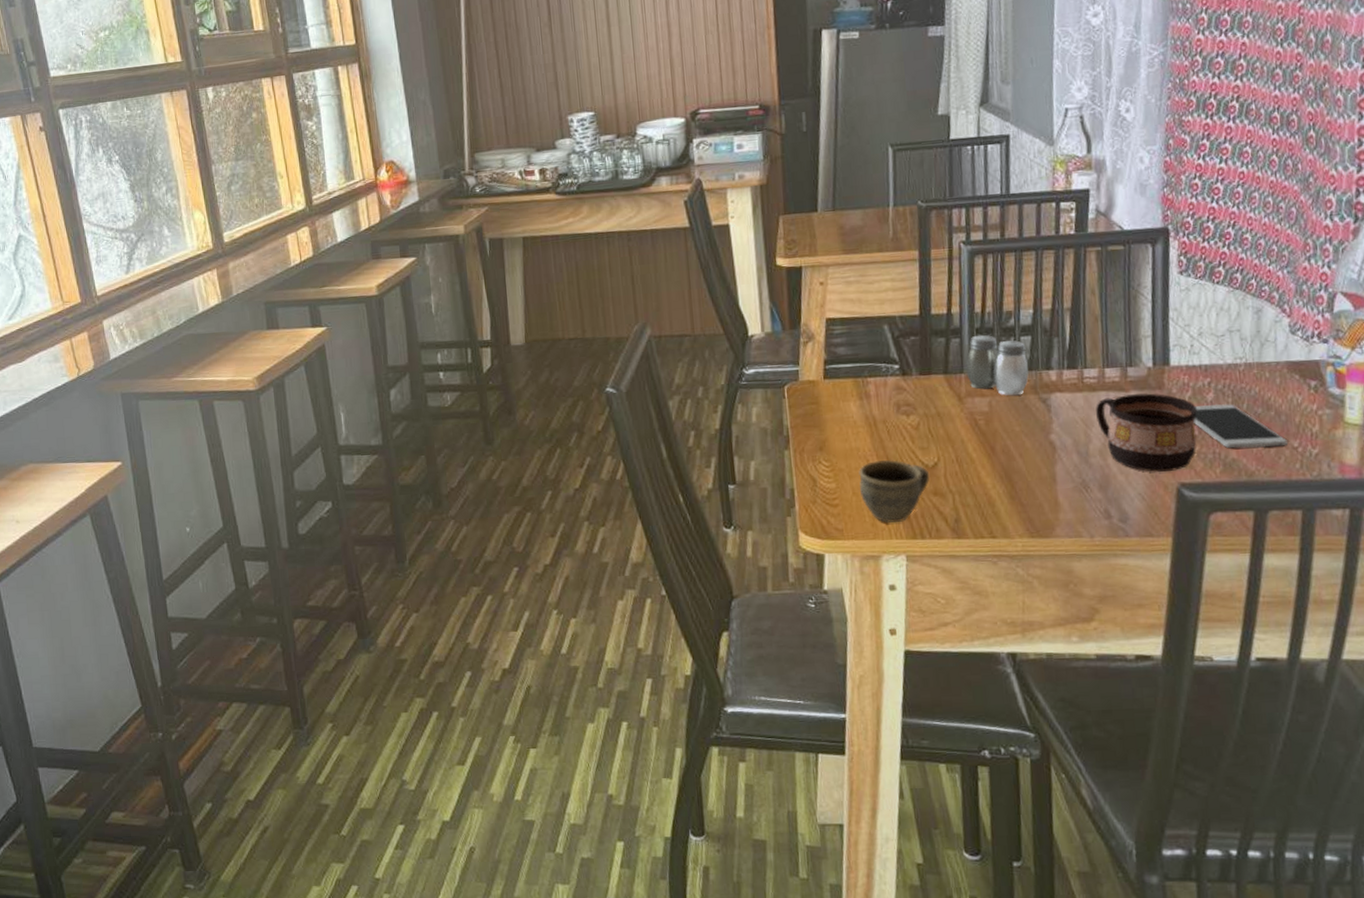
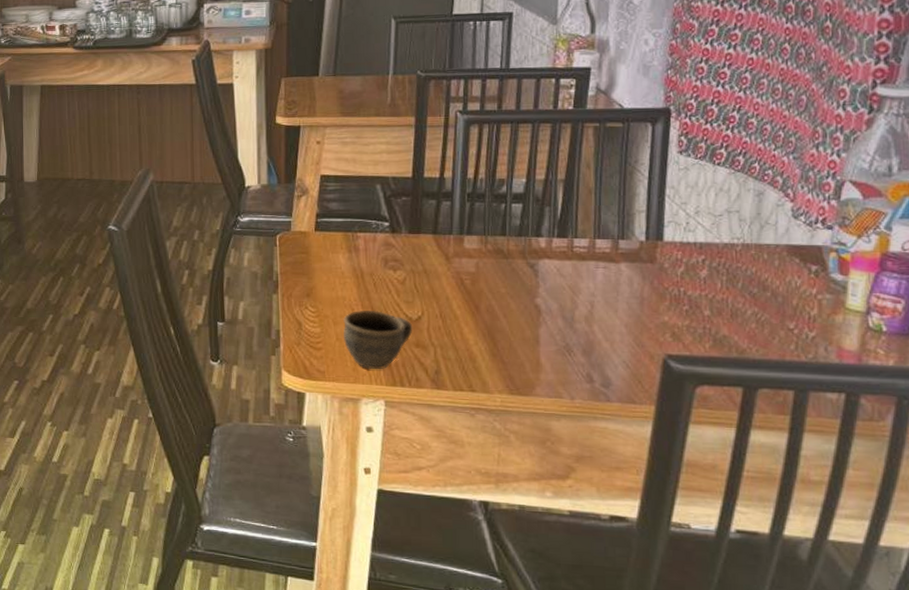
salt and pepper shaker: present [966,334,1029,396] -> none [455,199,518,259]
cup: present [1095,393,1197,473] -> none [583,266,689,343]
smartphone: present [1193,404,1289,448] -> none [685,282,784,326]

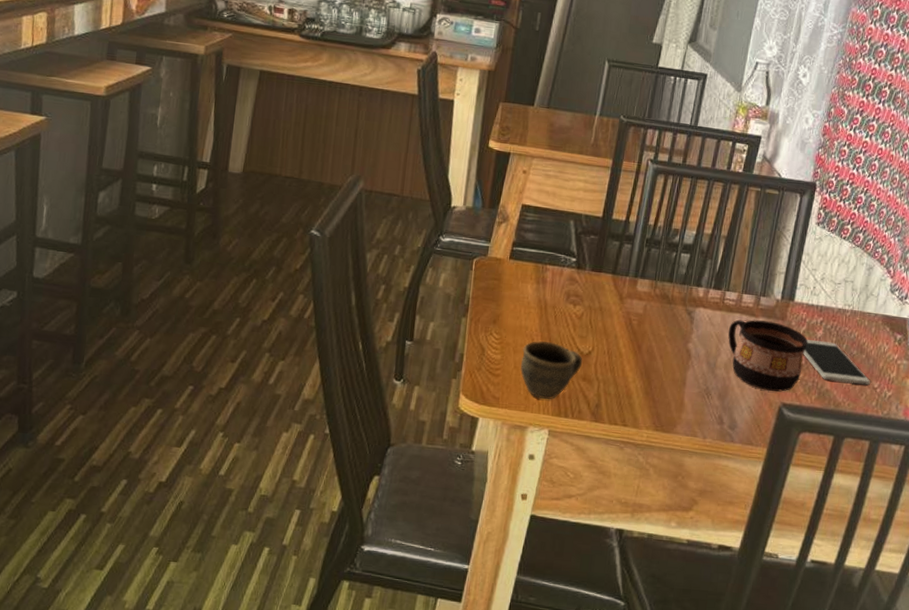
cup: none [583,266,689,343] -> present [728,319,808,392]
smartphone: none [685,282,784,326] -> present [803,340,871,385]

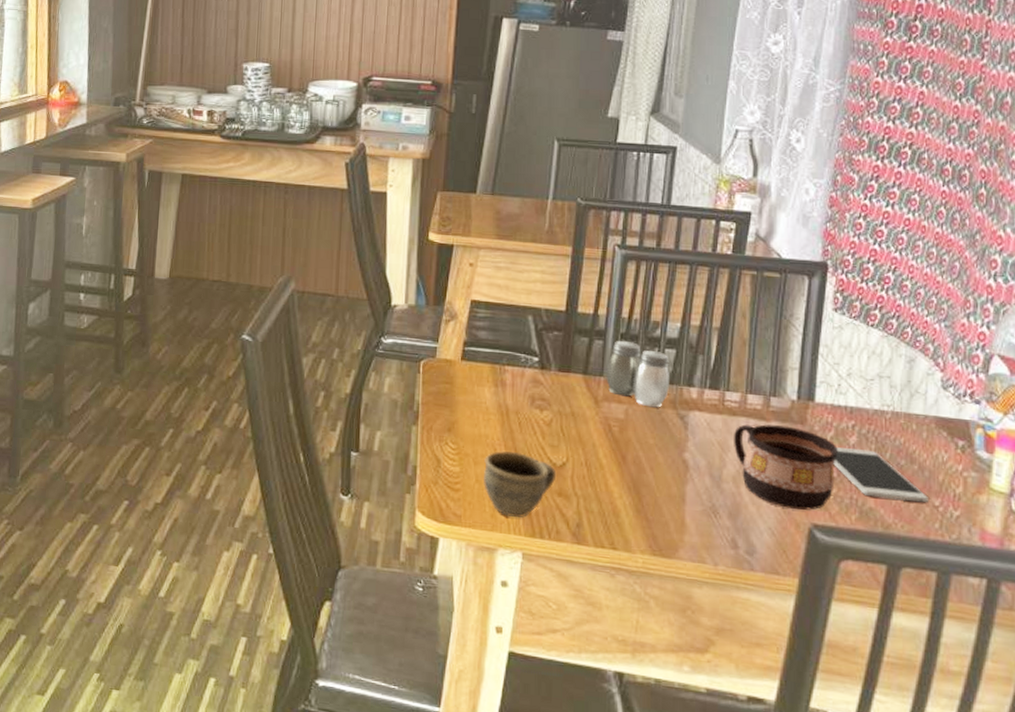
salt and pepper shaker: none [631,244,684,304] -> present [606,340,669,408]

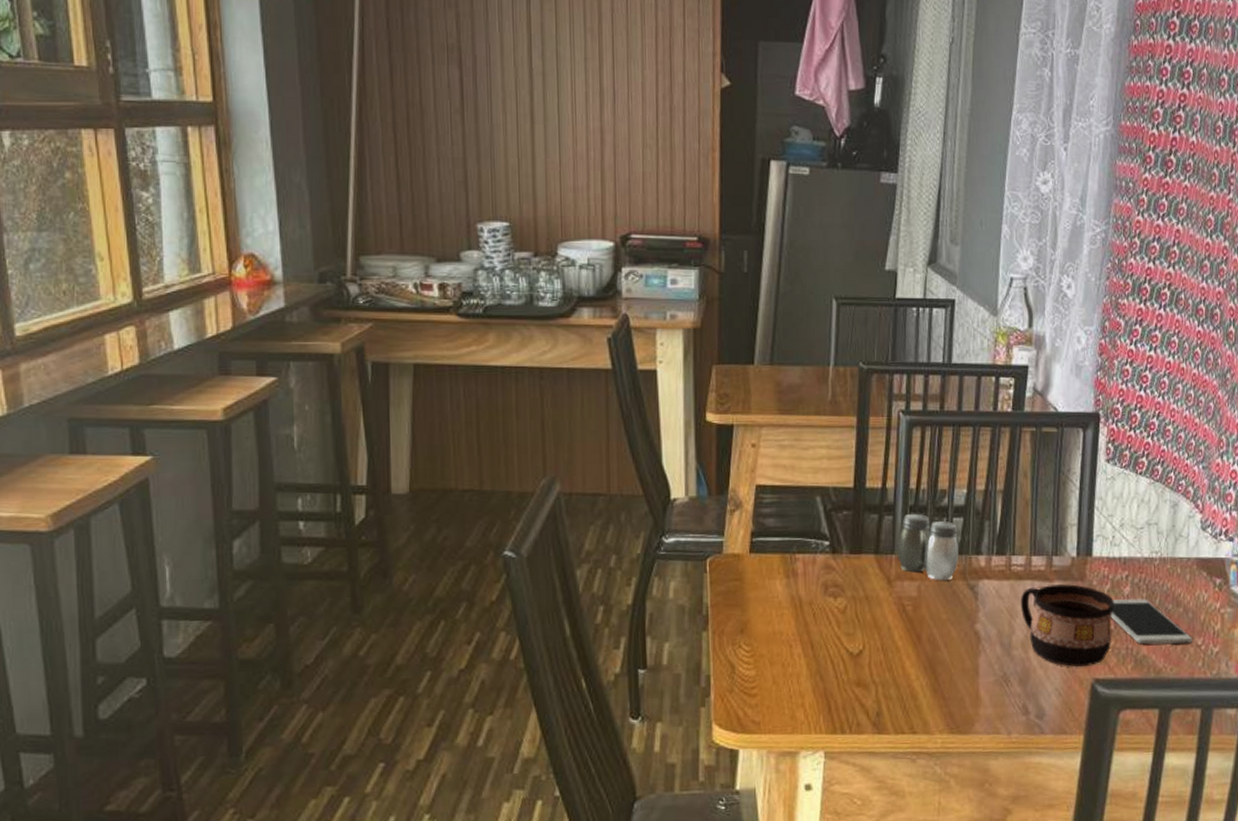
cup: present [484,451,557,518] -> none [780,645,854,716]

